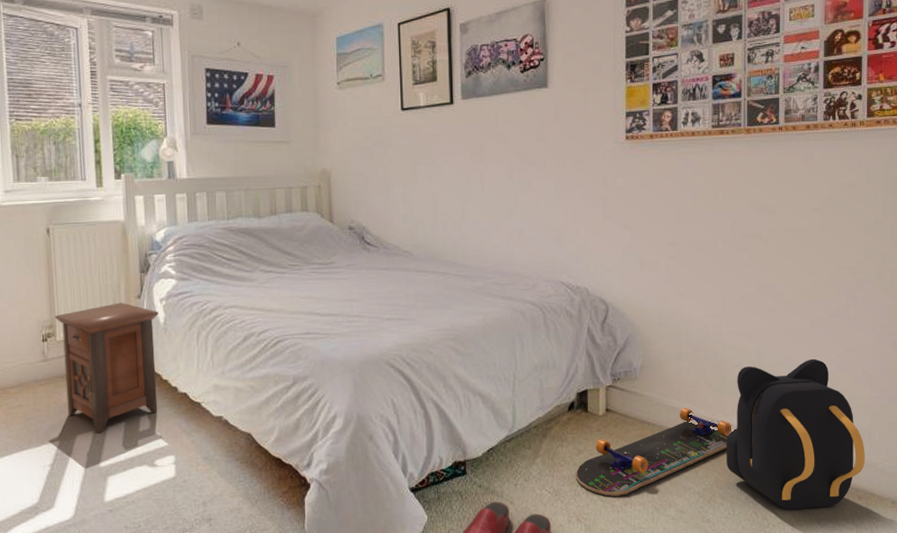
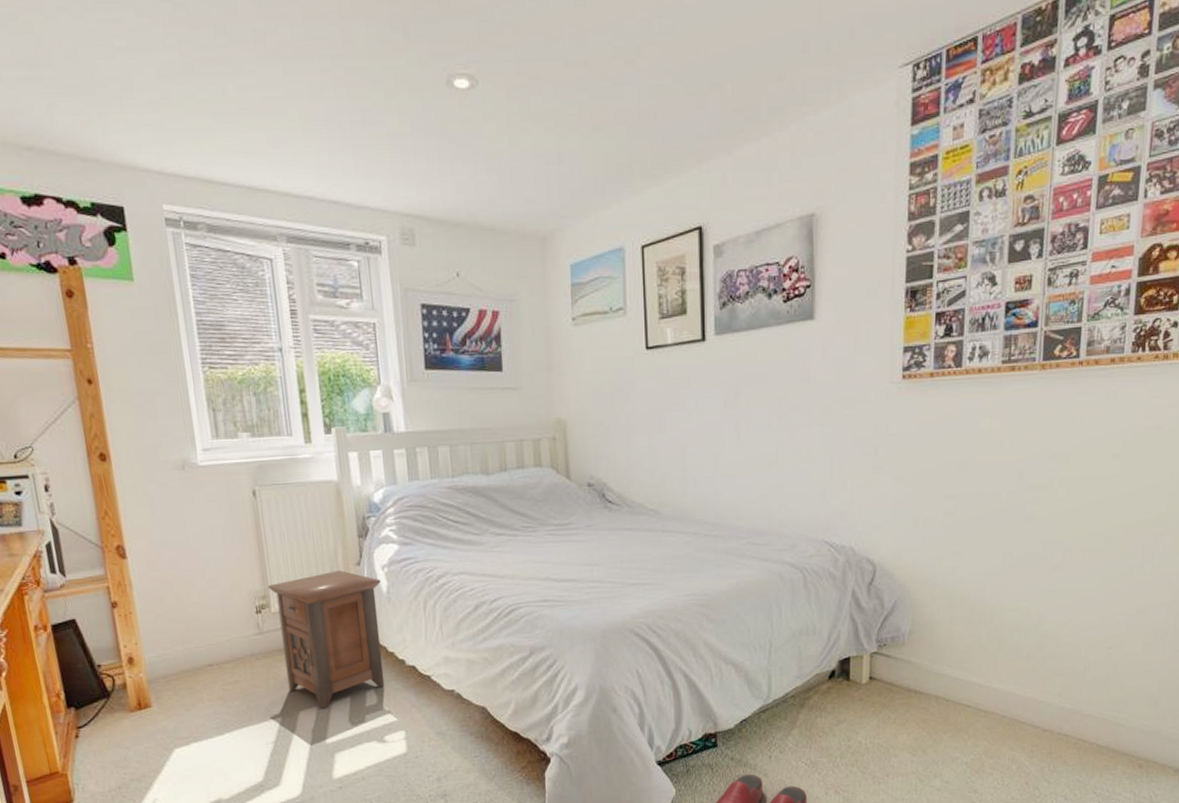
skateboard: present [575,407,738,496] -> none [834,674,1013,768]
backpack: present [725,358,865,510] -> none [998,620,1150,780]

